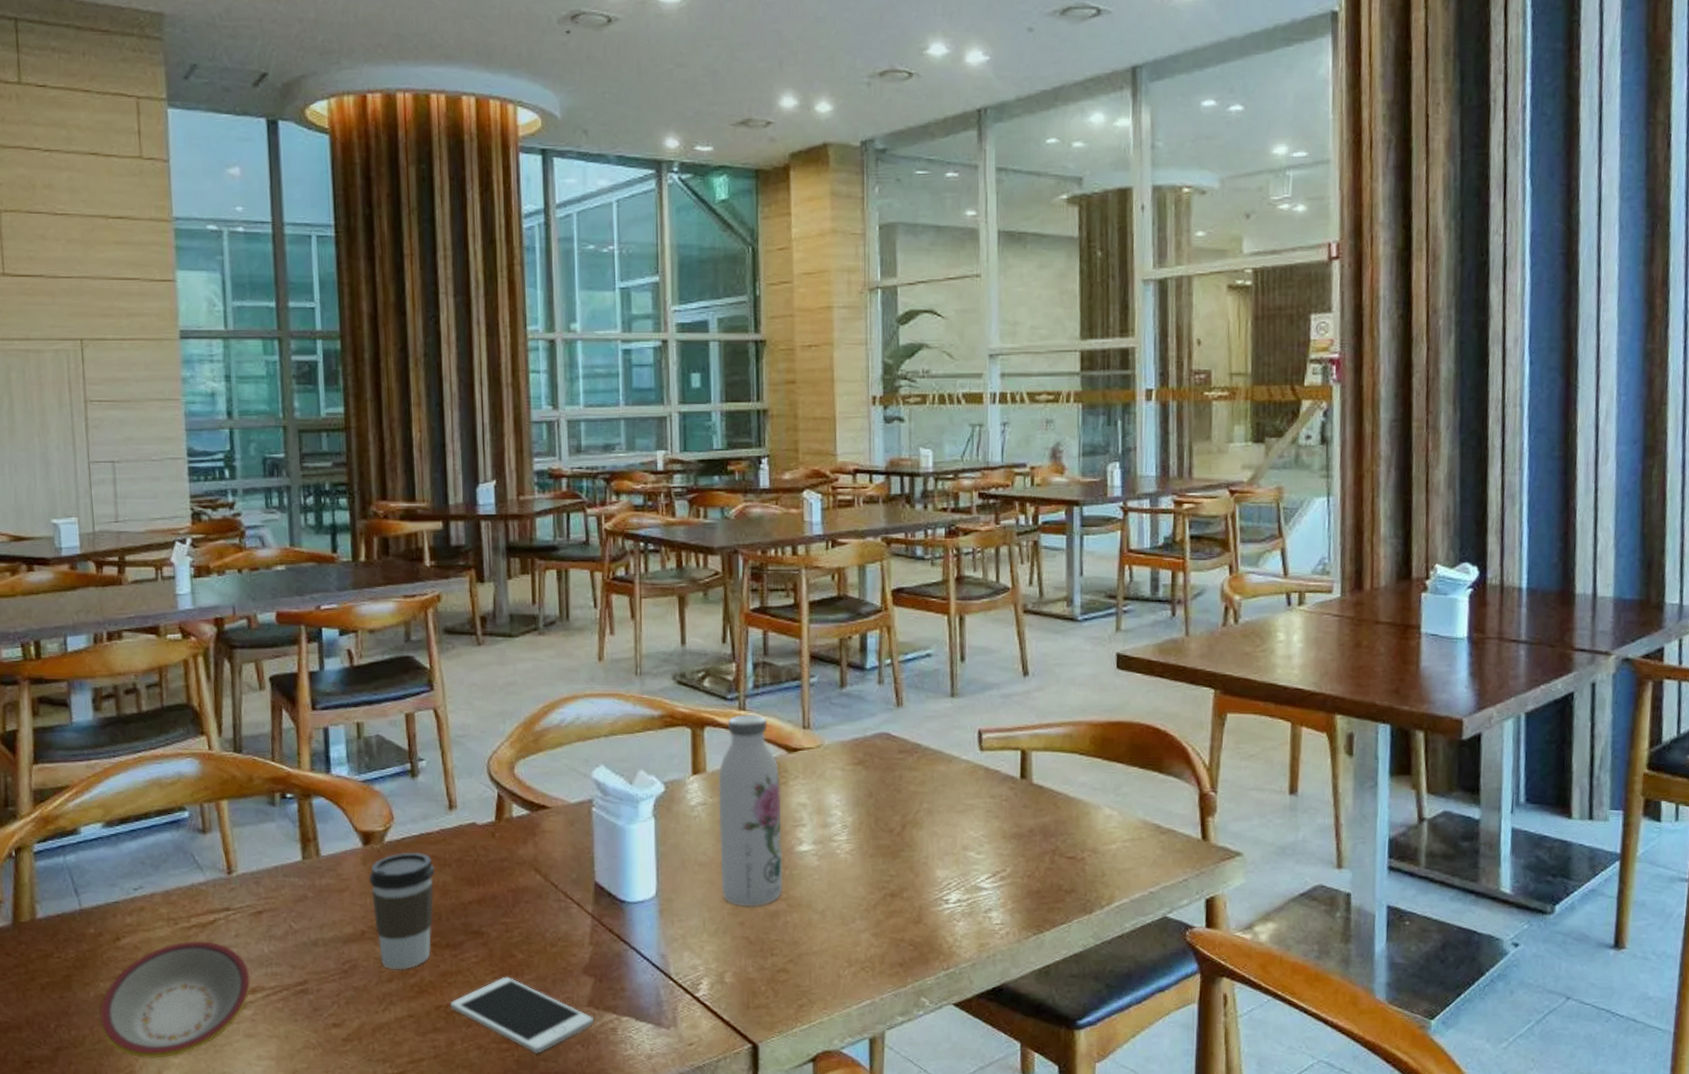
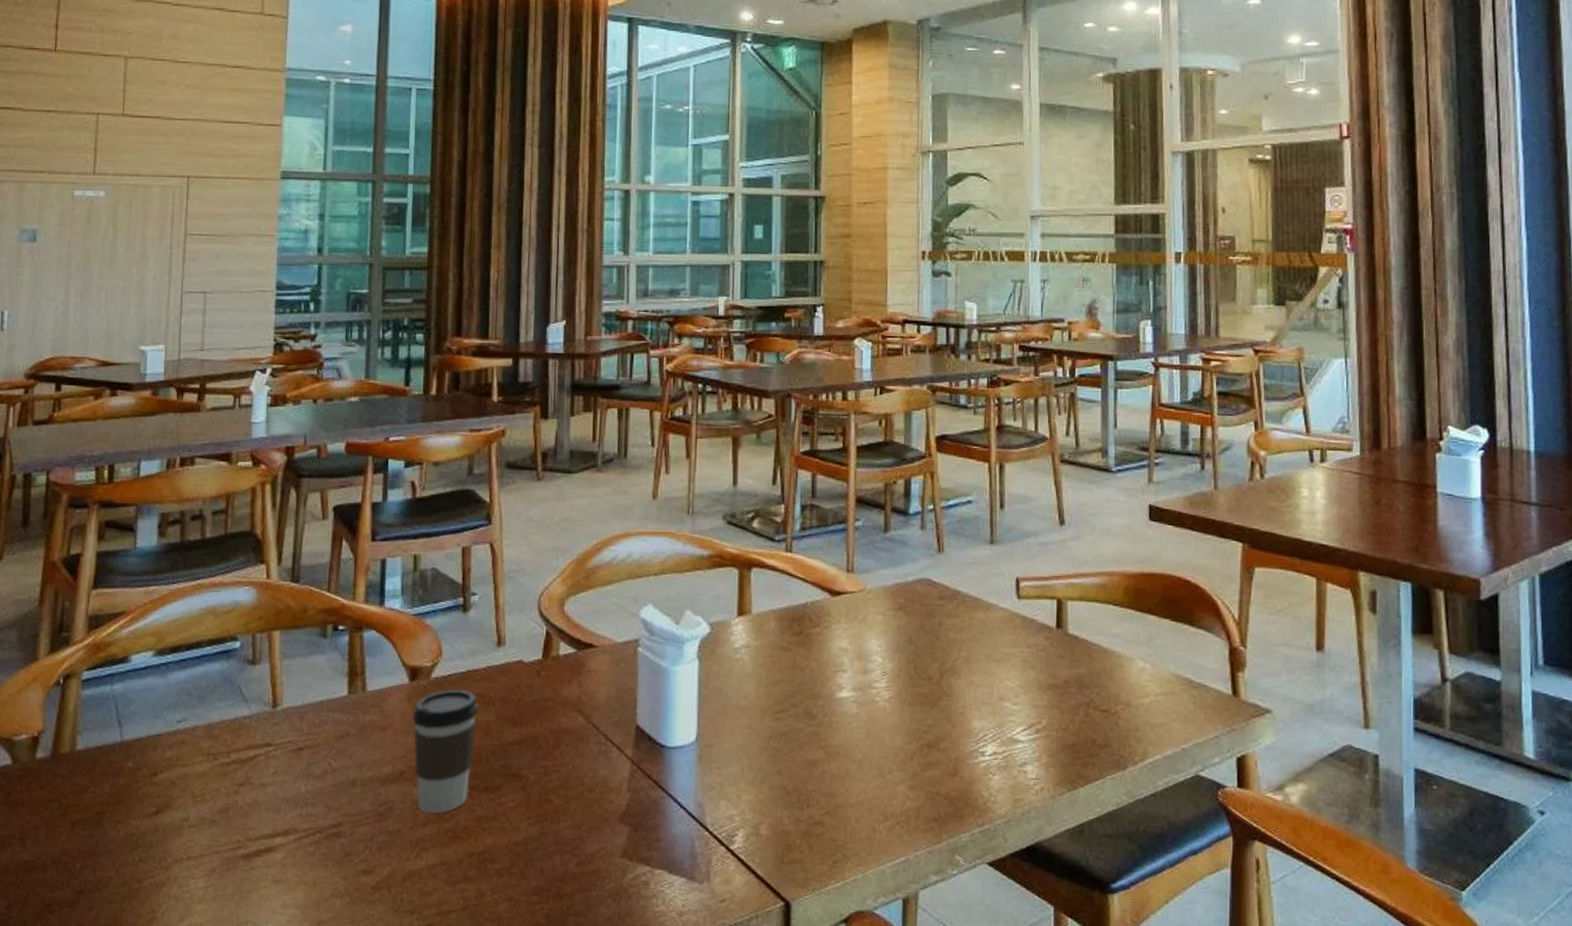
plate: present [99,940,251,1058] -> none [127,777,284,904]
cell phone: present [451,976,595,1054] -> none [484,823,627,908]
water bottle: present [718,715,783,907] -> none [761,556,824,755]

